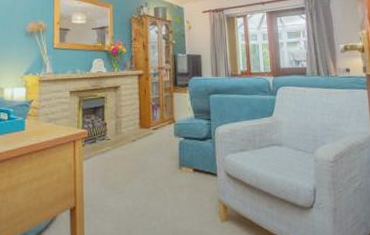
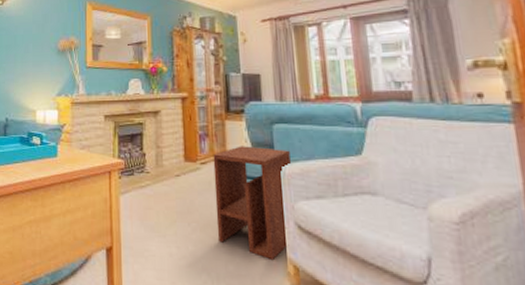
side table: none [163,113,223,203] -> present [213,146,291,261]

